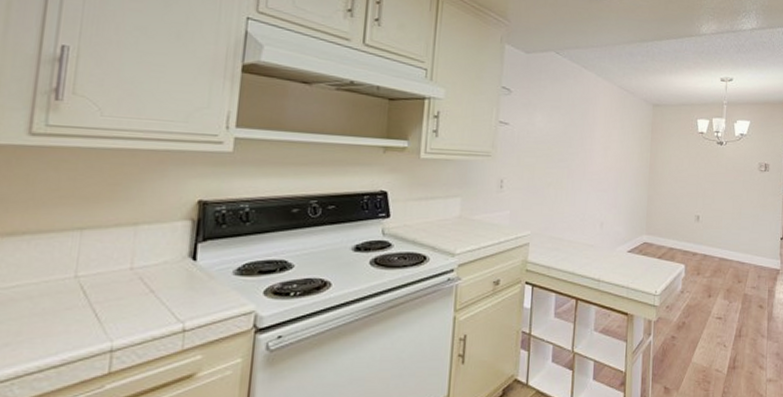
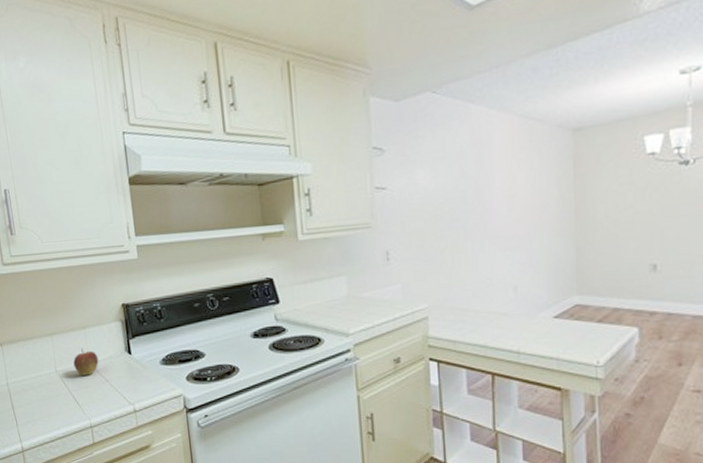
apple: none [106,249,147,284] -> present [73,348,99,376]

